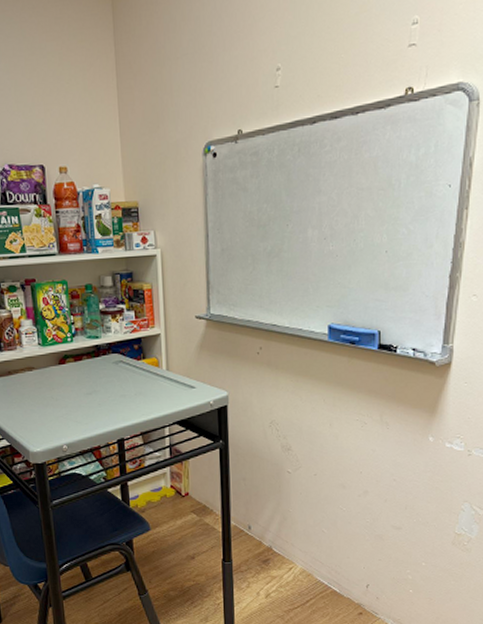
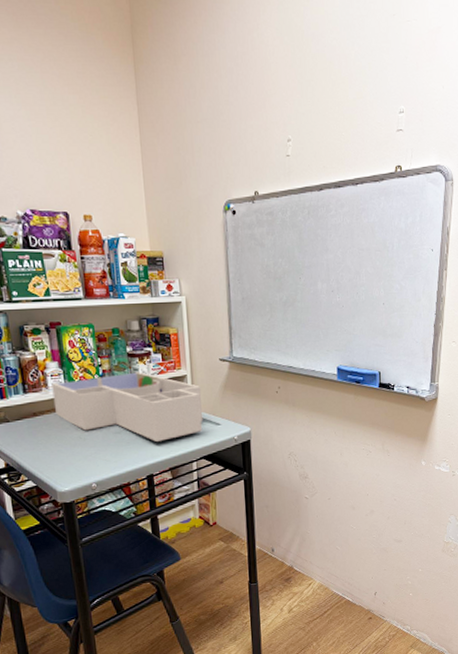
desk organizer: none [26,330,177,404] -> present [51,372,204,442]

